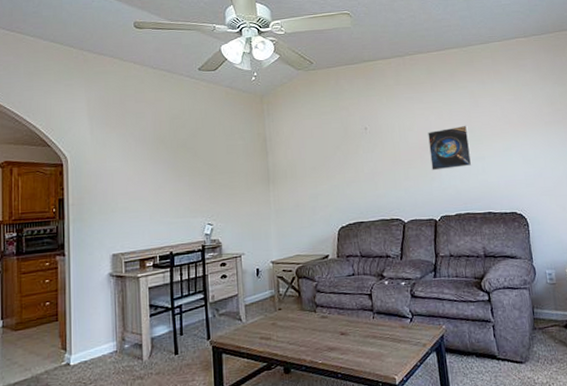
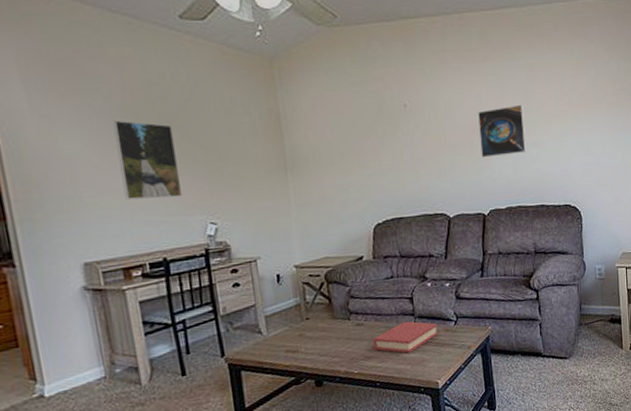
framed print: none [145,144,189,205] -> present [113,120,183,200]
hardback book: none [335,316,395,347] -> present [372,321,438,354]

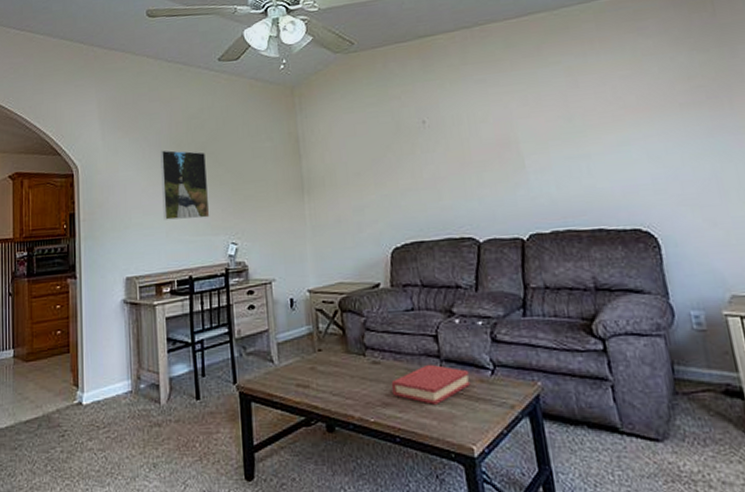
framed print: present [478,104,526,158] -> none [508,112,572,174]

